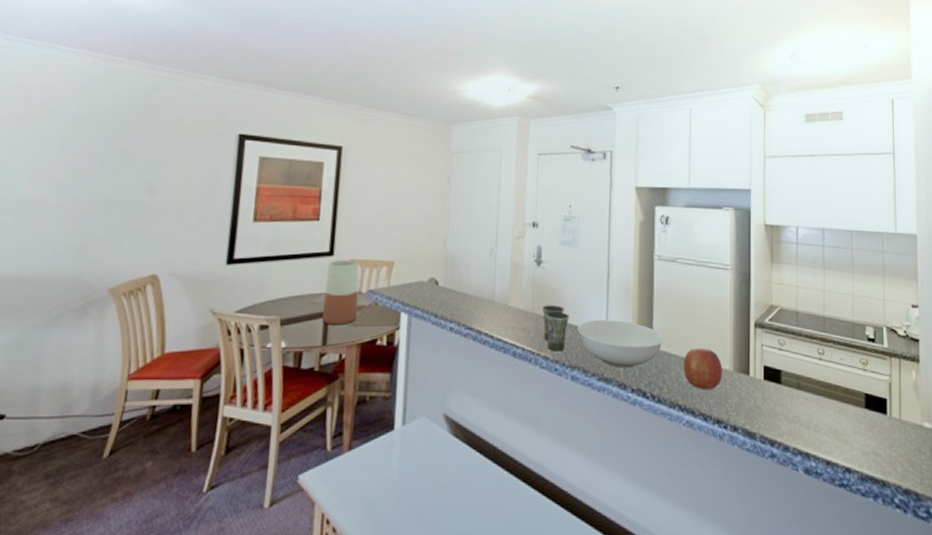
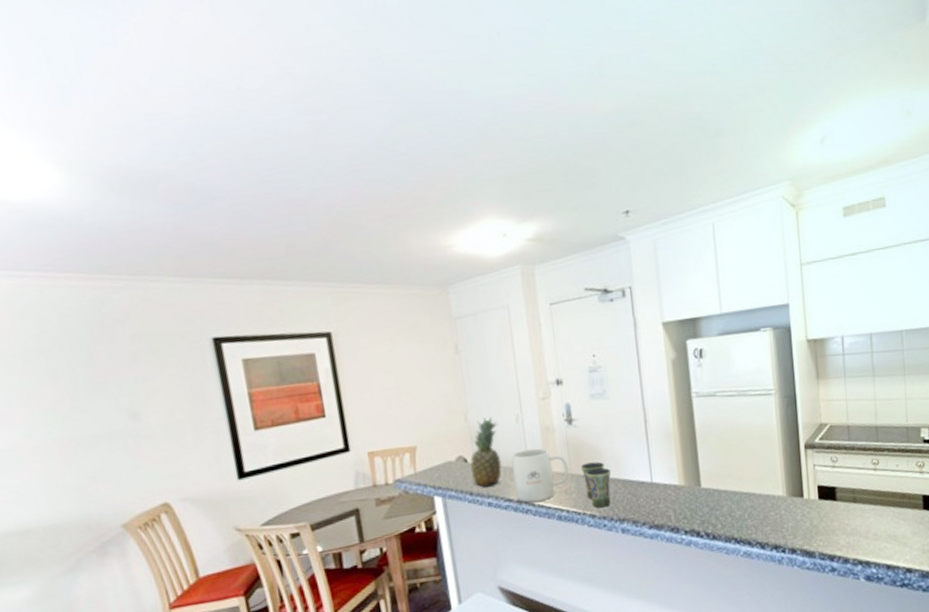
vase: present [322,259,359,325] -> none [346,452,390,522]
fruit: none [439,246,473,312] -> present [470,417,502,487]
mug: none [476,282,531,334] -> present [511,448,570,503]
bowl: present [577,319,664,368] -> none [620,465,712,514]
fruit: present [683,349,723,390] -> none [734,478,776,520]

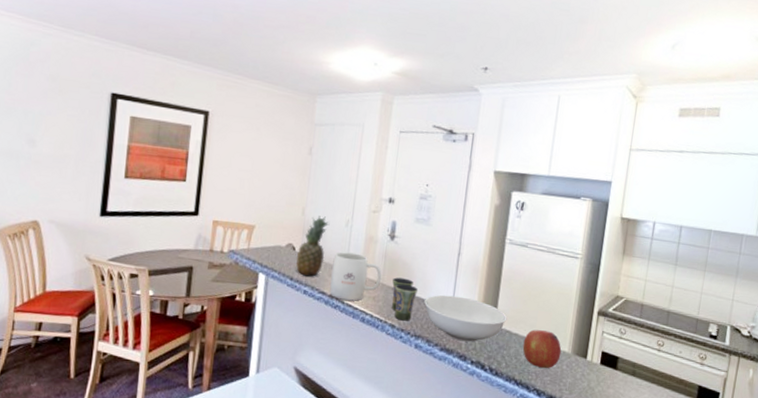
bowl: none [620,465,712,514] -> present [424,295,507,342]
fruit: none [734,478,776,520] -> present [522,329,562,369]

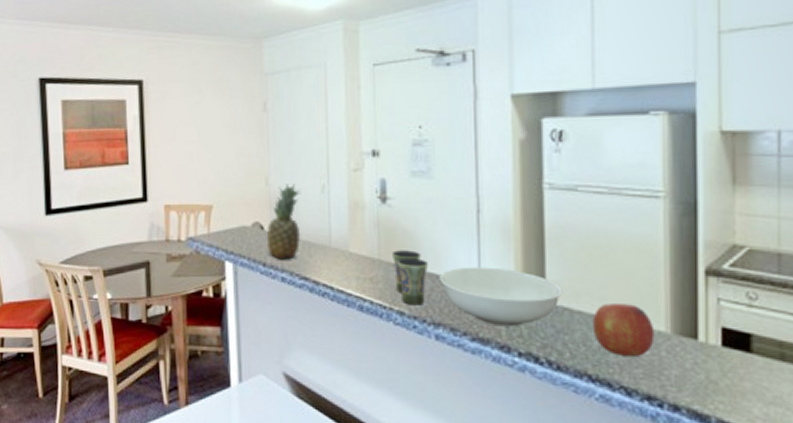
mug: present [329,252,382,301] -> none [311,225,378,285]

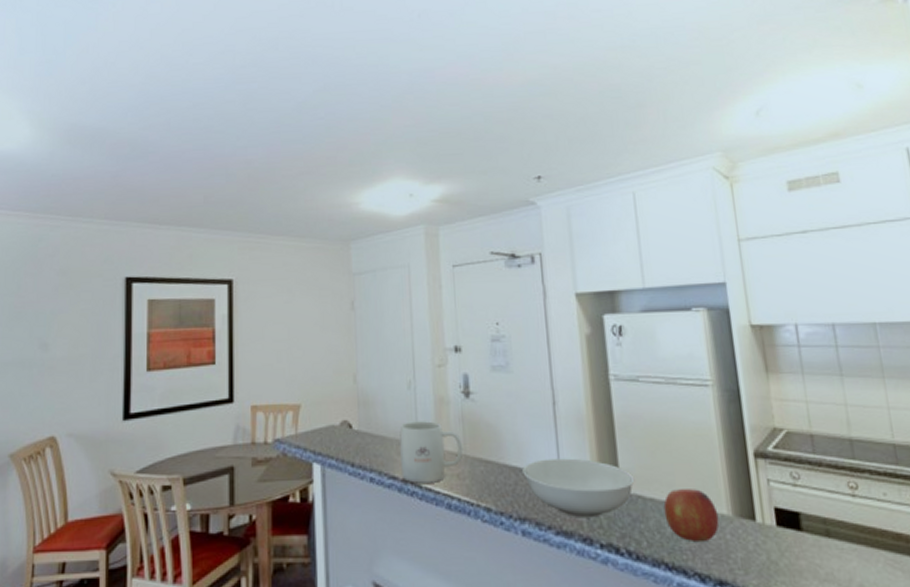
fruit: present [266,184,301,260] -> none [354,381,389,459]
mug: none [311,225,378,285] -> present [399,421,464,483]
cup: present [391,250,429,305] -> none [476,444,512,501]

